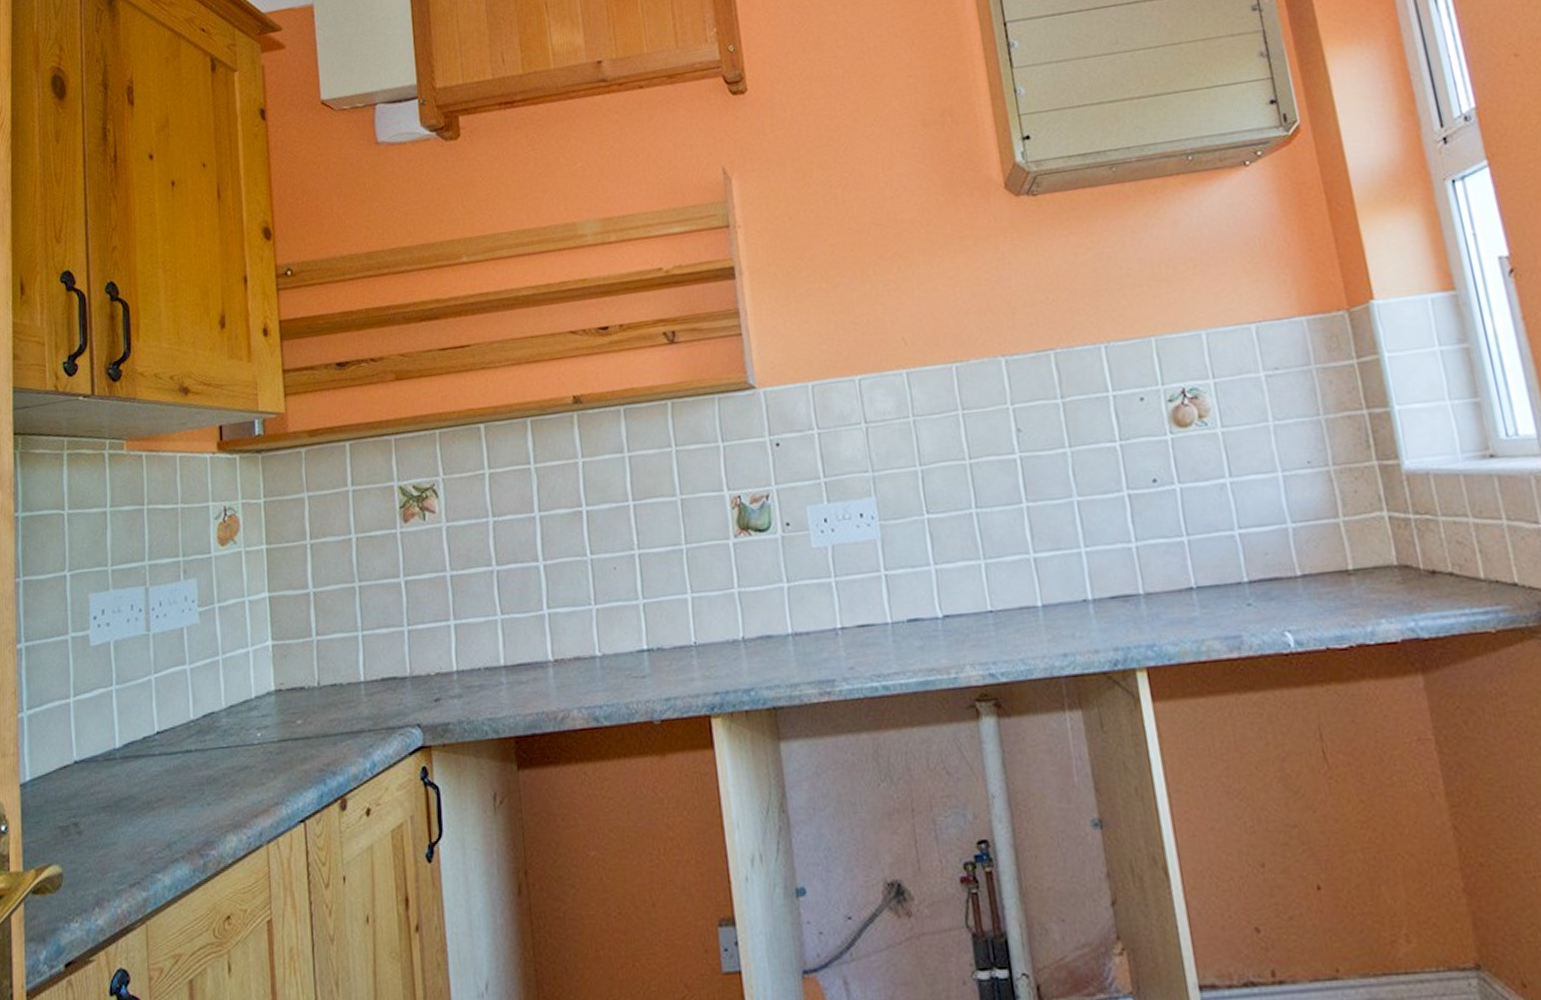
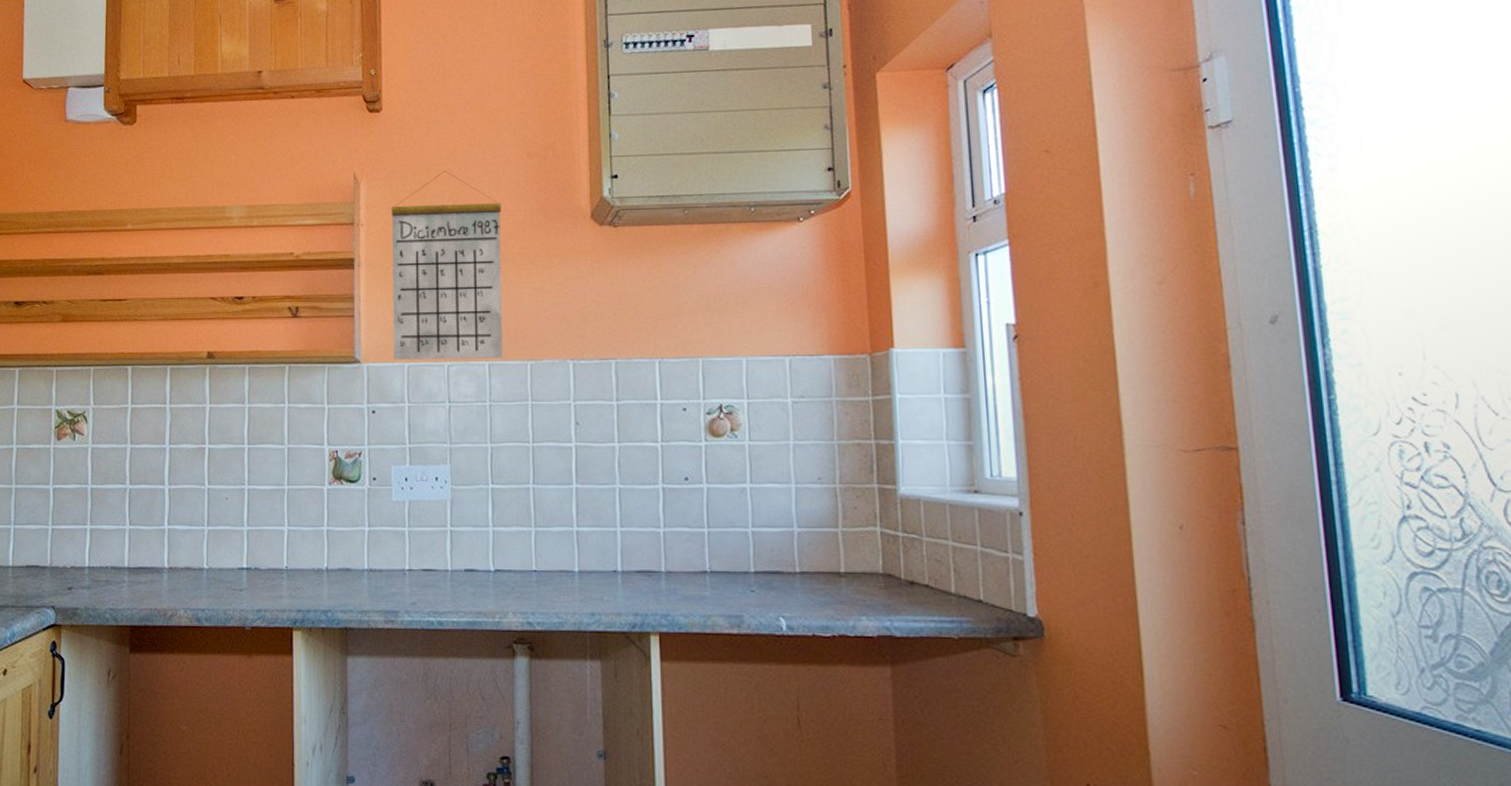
calendar: none [771,152,923,380] -> present [391,171,503,360]

